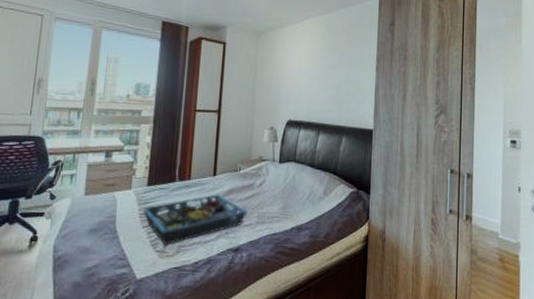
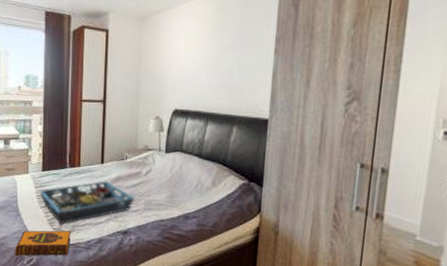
hardback book: none [107,251,176,288] -> present [14,230,71,257]

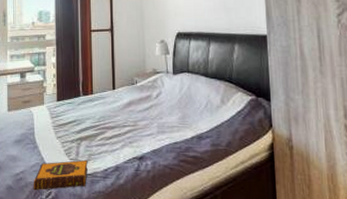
serving tray: present [39,181,135,225] -> none [55,107,148,154]

